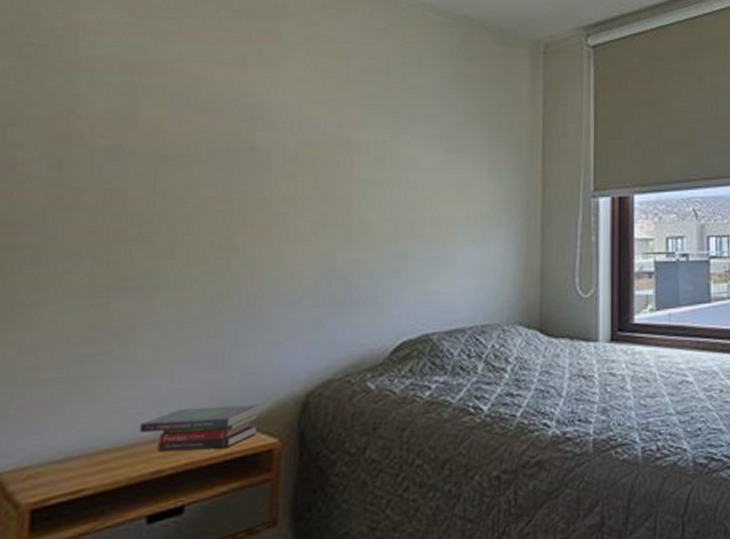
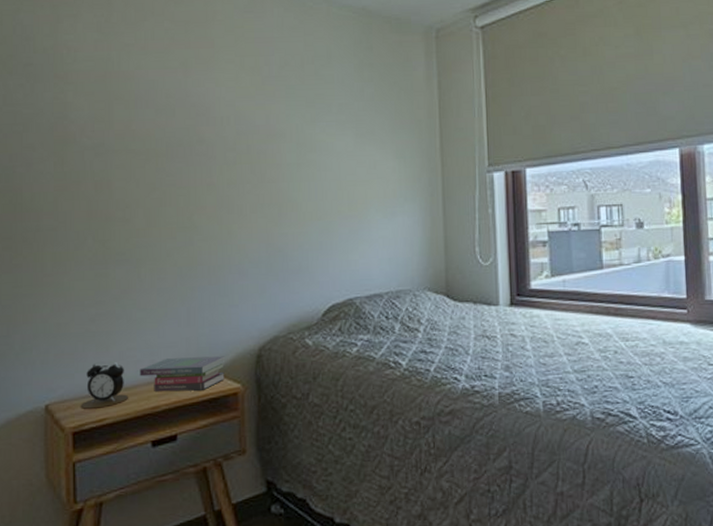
alarm clock: none [47,413,120,478] -> present [80,360,128,409]

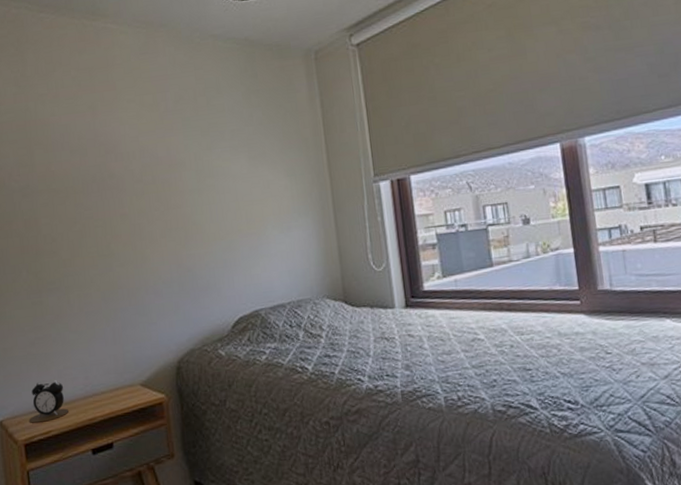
books: present [139,356,226,392] -> none [76,369,150,405]

